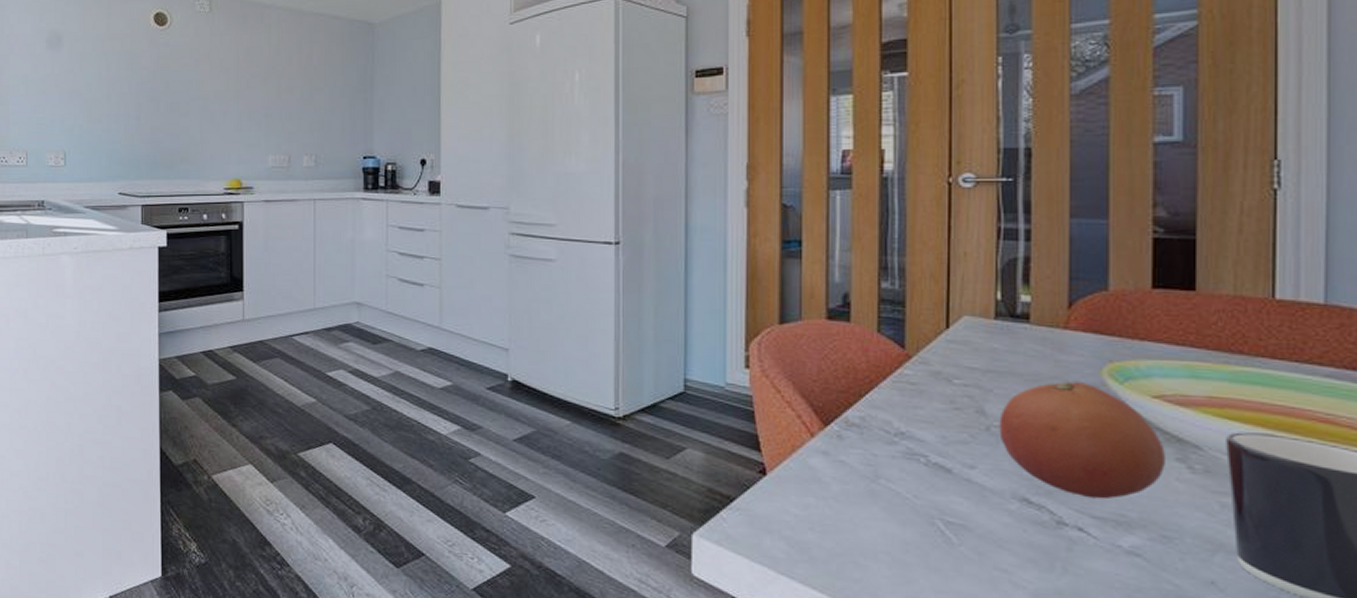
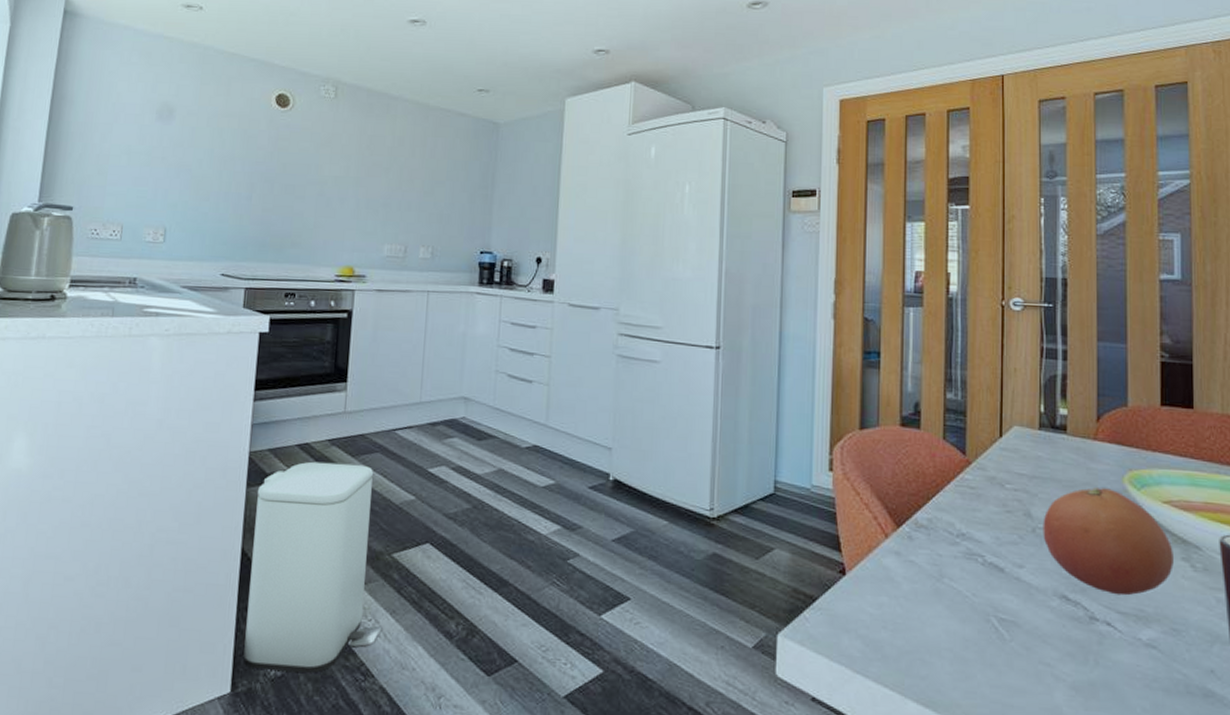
pedal bin: none [170,367,294,561] -> present [244,461,382,673]

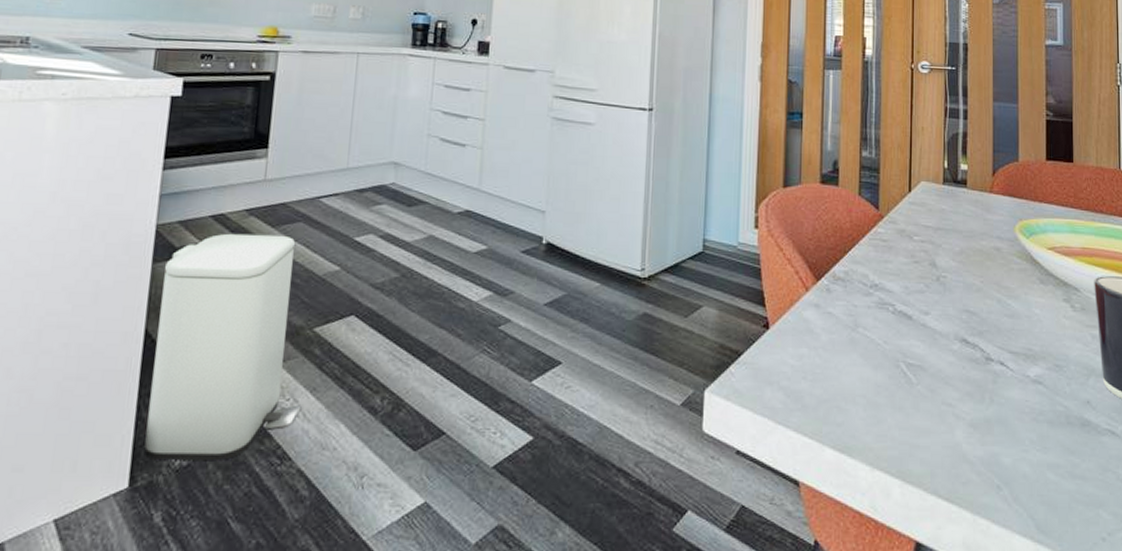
fruit: present [1043,487,1174,596] -> none [946,237,1057,337]

